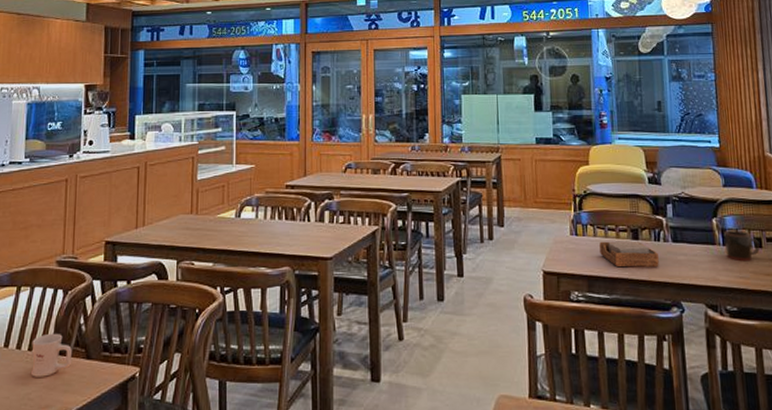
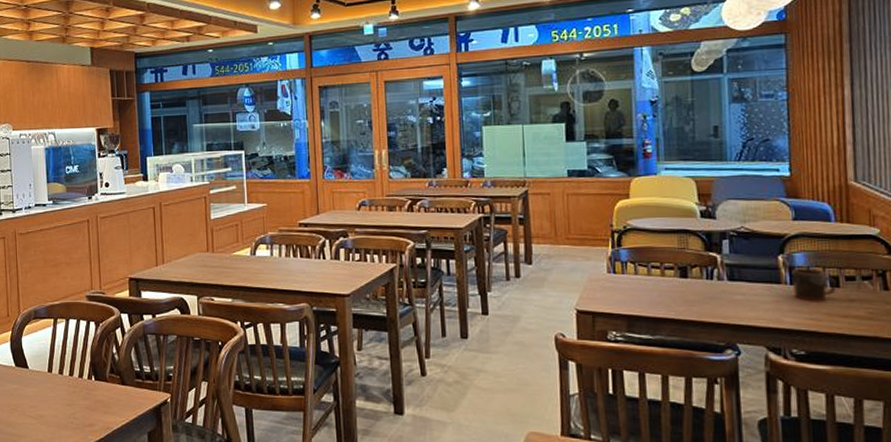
mug: present [30,333,72,377] -> none [72,360,109,399]
napkin holder: present [599,241,659,268] -> none [641,279,712,308]

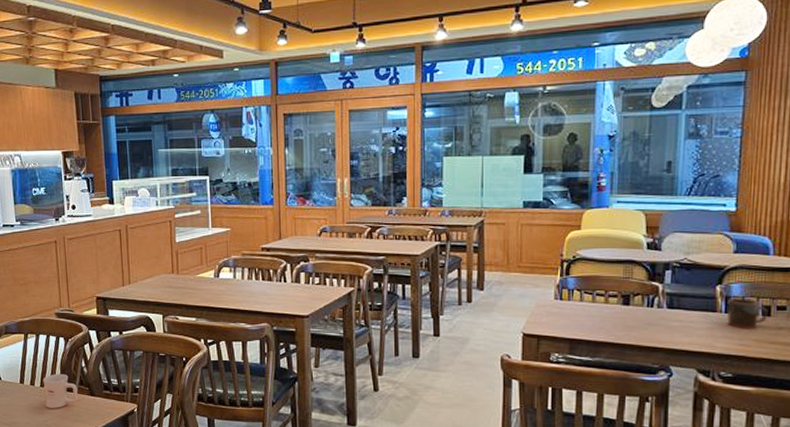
mug: none [72,360,109,399] -> present [43,373,79,408]

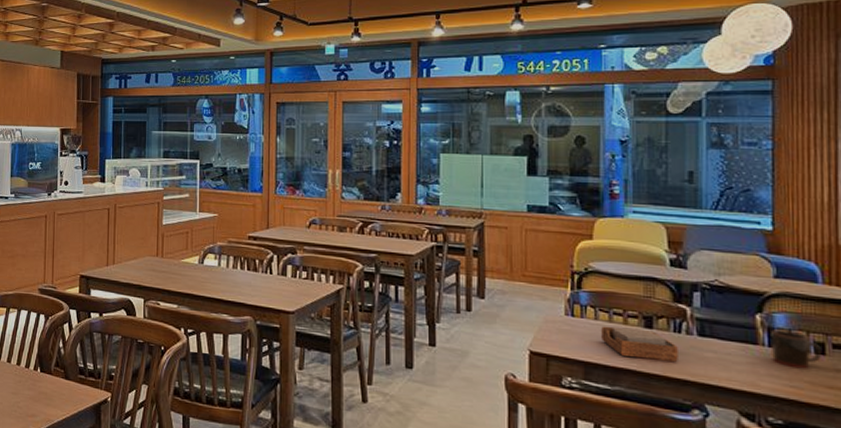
mug: present [43,373,79,408] -> none [19,352,53,390]
napkin holder: none [585,306,650,333] -> present [601,326,678,363]

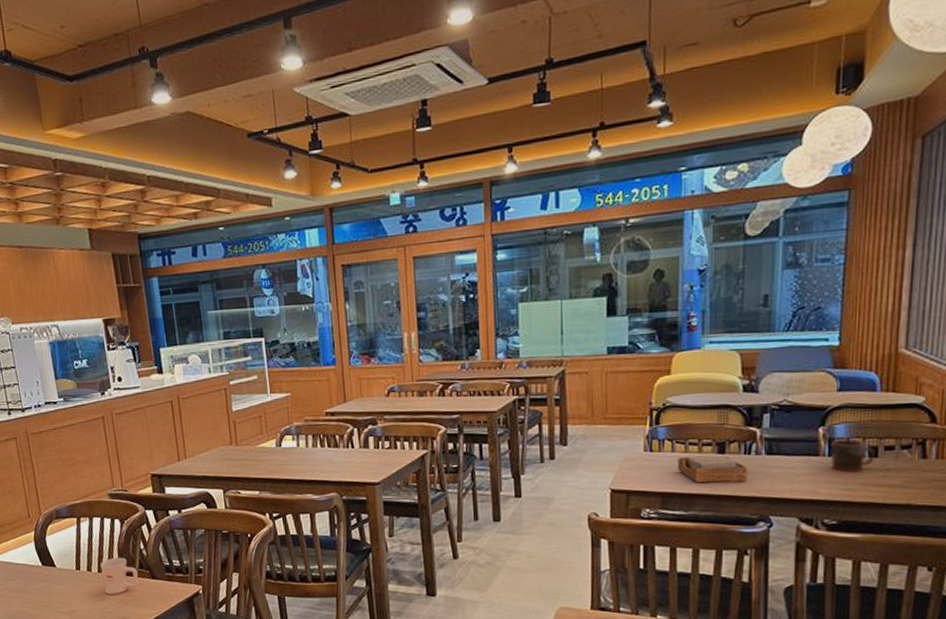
mug: none [19,352,53,390] -> present [100,557,140,594]

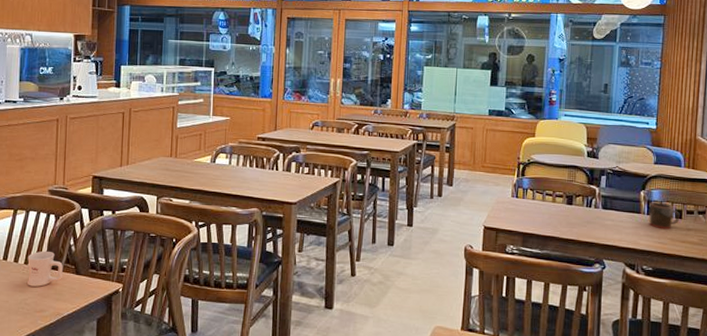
napkin holder: present [678,455,747,483] -> none [536,204,588,230]

